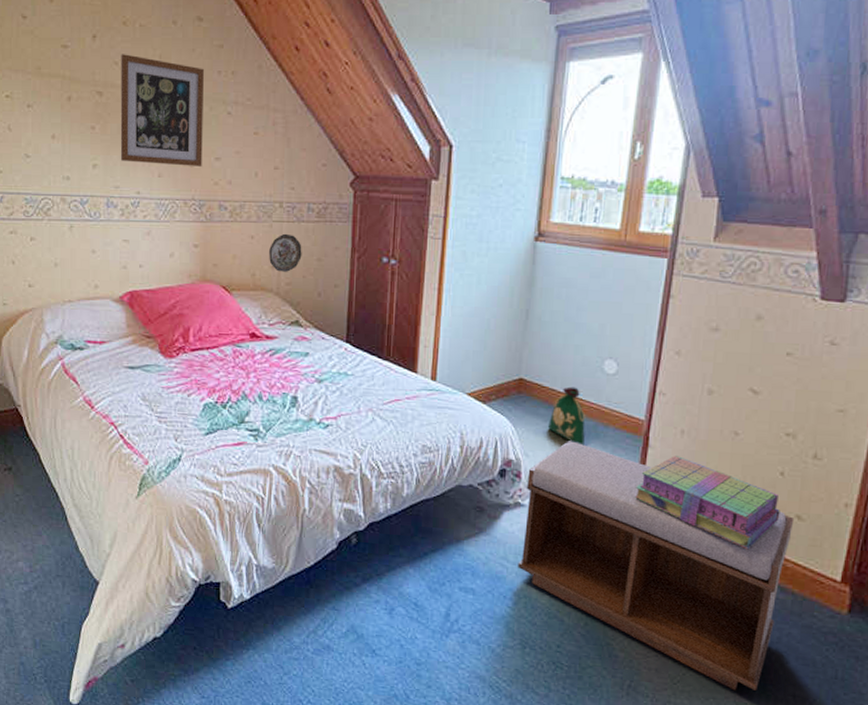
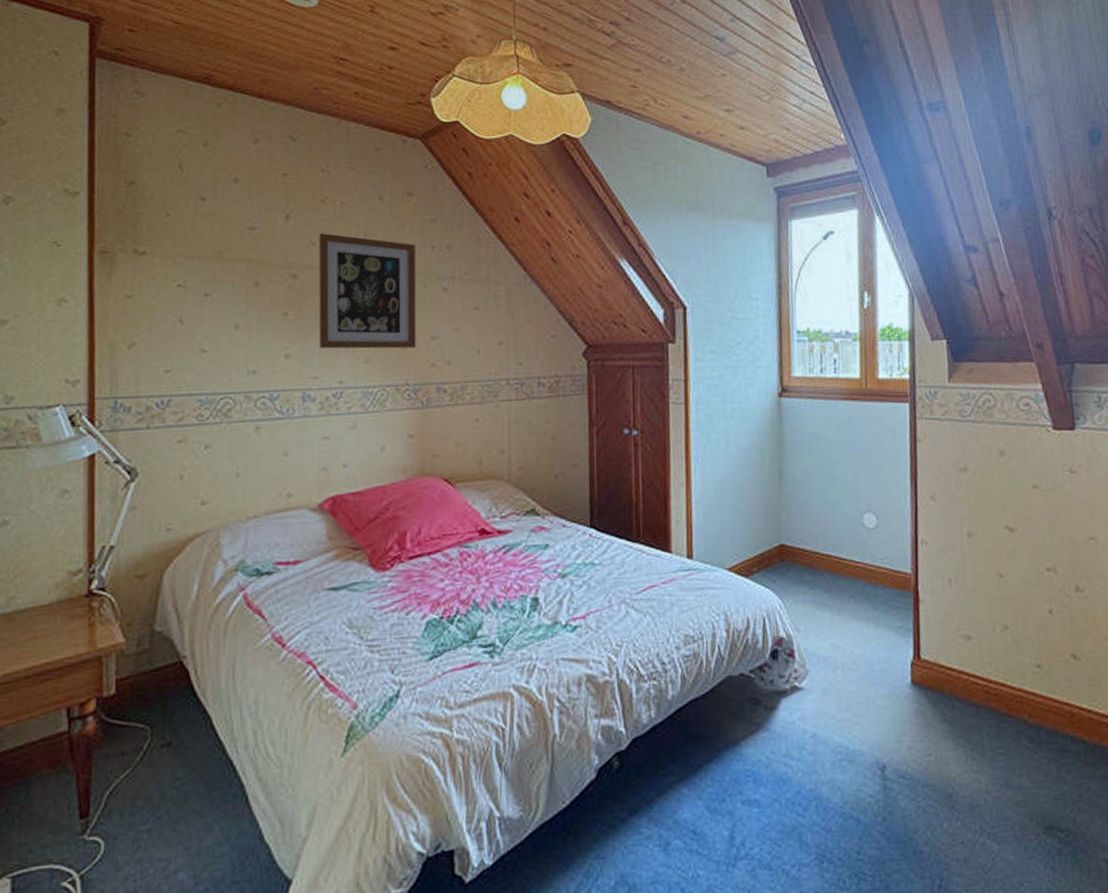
decorative plate: present [269,233,302,272] -> none [497,412,534,456]
bench: present [517,441,795,691] -> none [801,607,1073,868]
bag: present [548,386,586,446] -> none [816,546,855,611]
stack of books: present [634,454,780,550] -> none [913,606,1057,701]

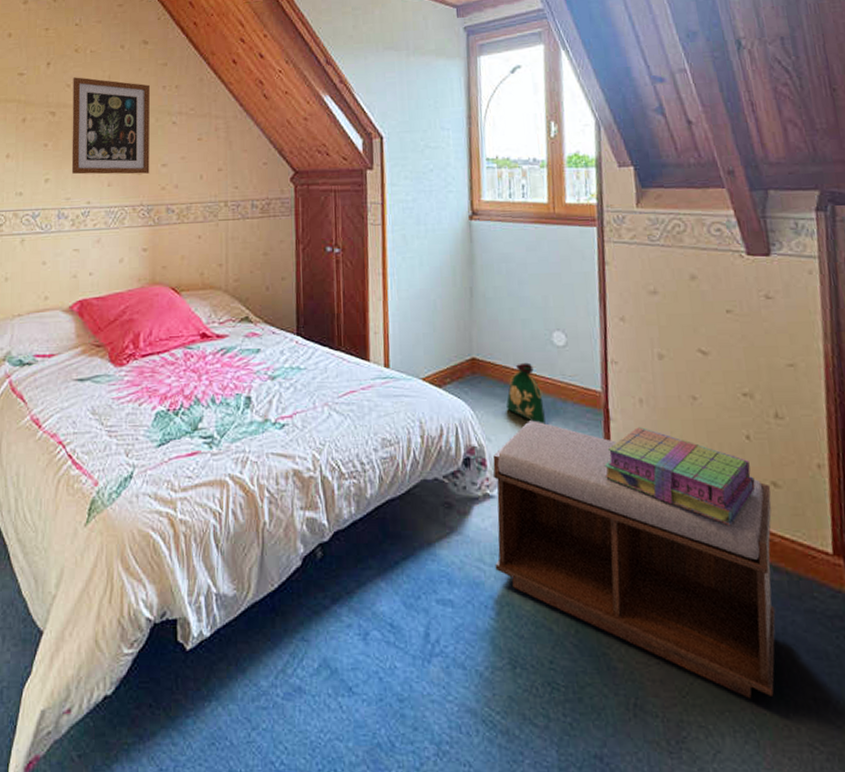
bench: none [801,607,1073,868] -> present [492,420,776,699]
bag: none [816,546,855,611] -> present [506,362,545,425]
stack of books: none [913,606,1057,701] -> present [604,426,756,526]

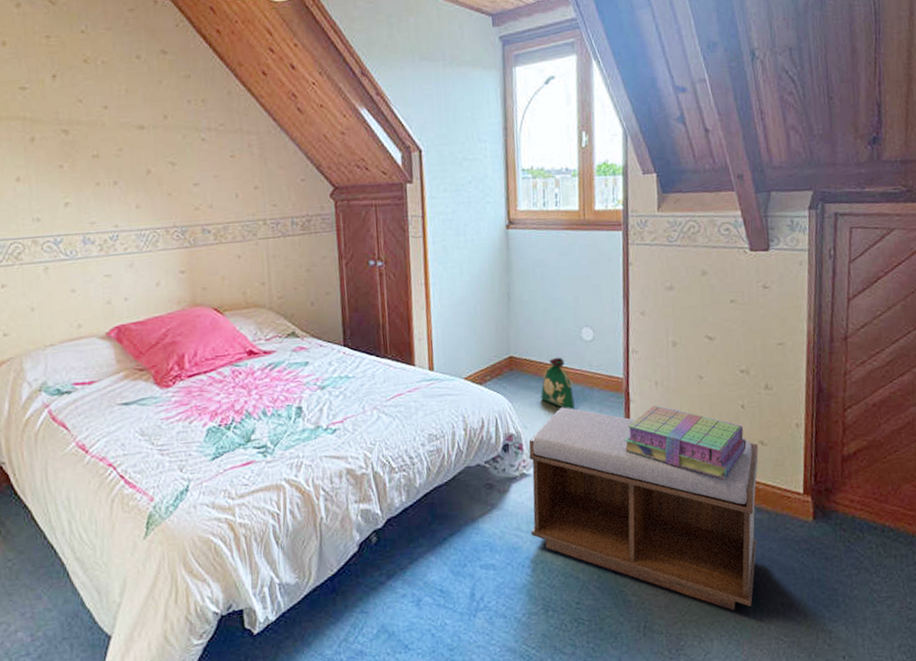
wall art: present [71,77,150,175] -> none [84,91,181,197]

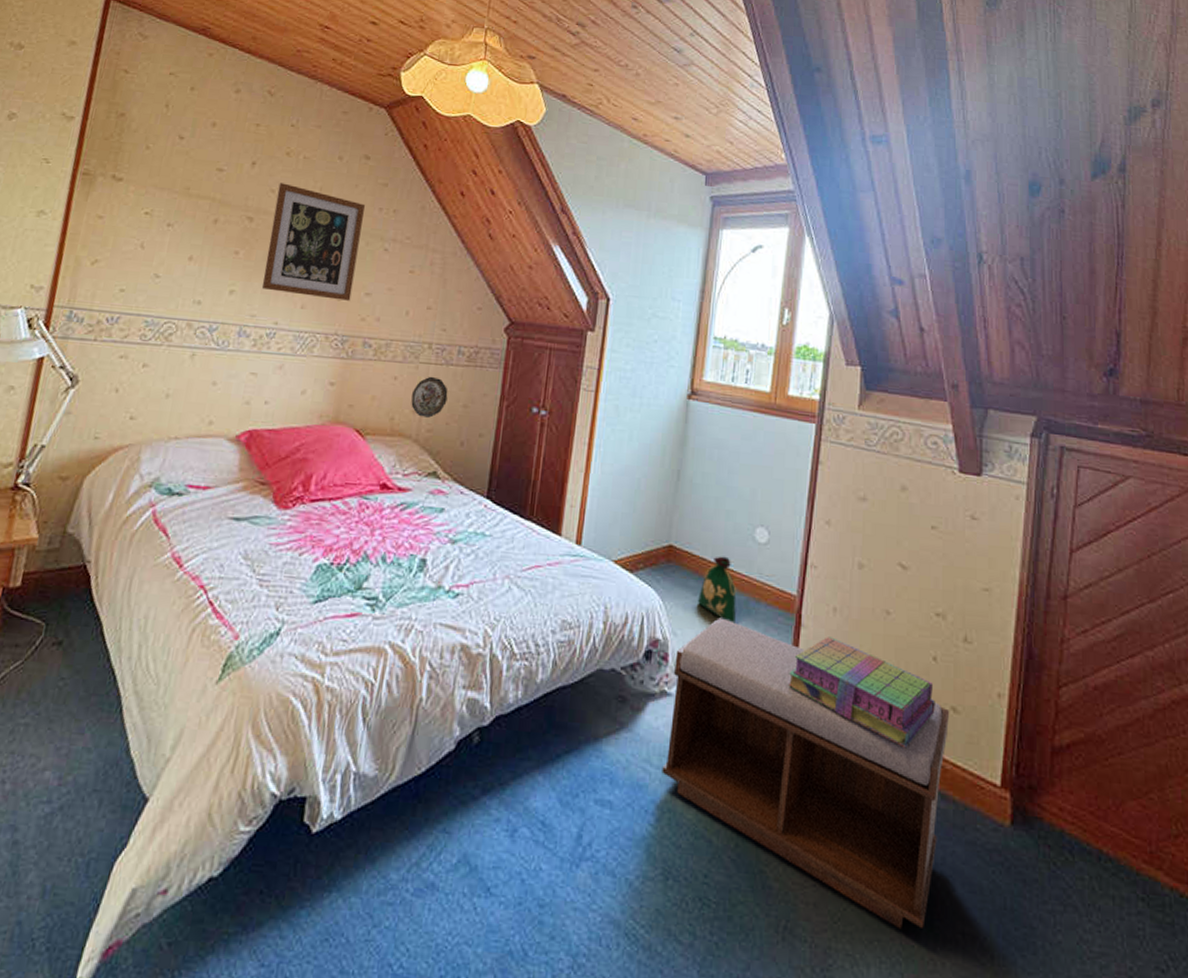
wall art: none [84,91,181,197] -> present [261,183,365,301]
decorative plate: none [257,249,291,287] -> present [411,376,448,418]

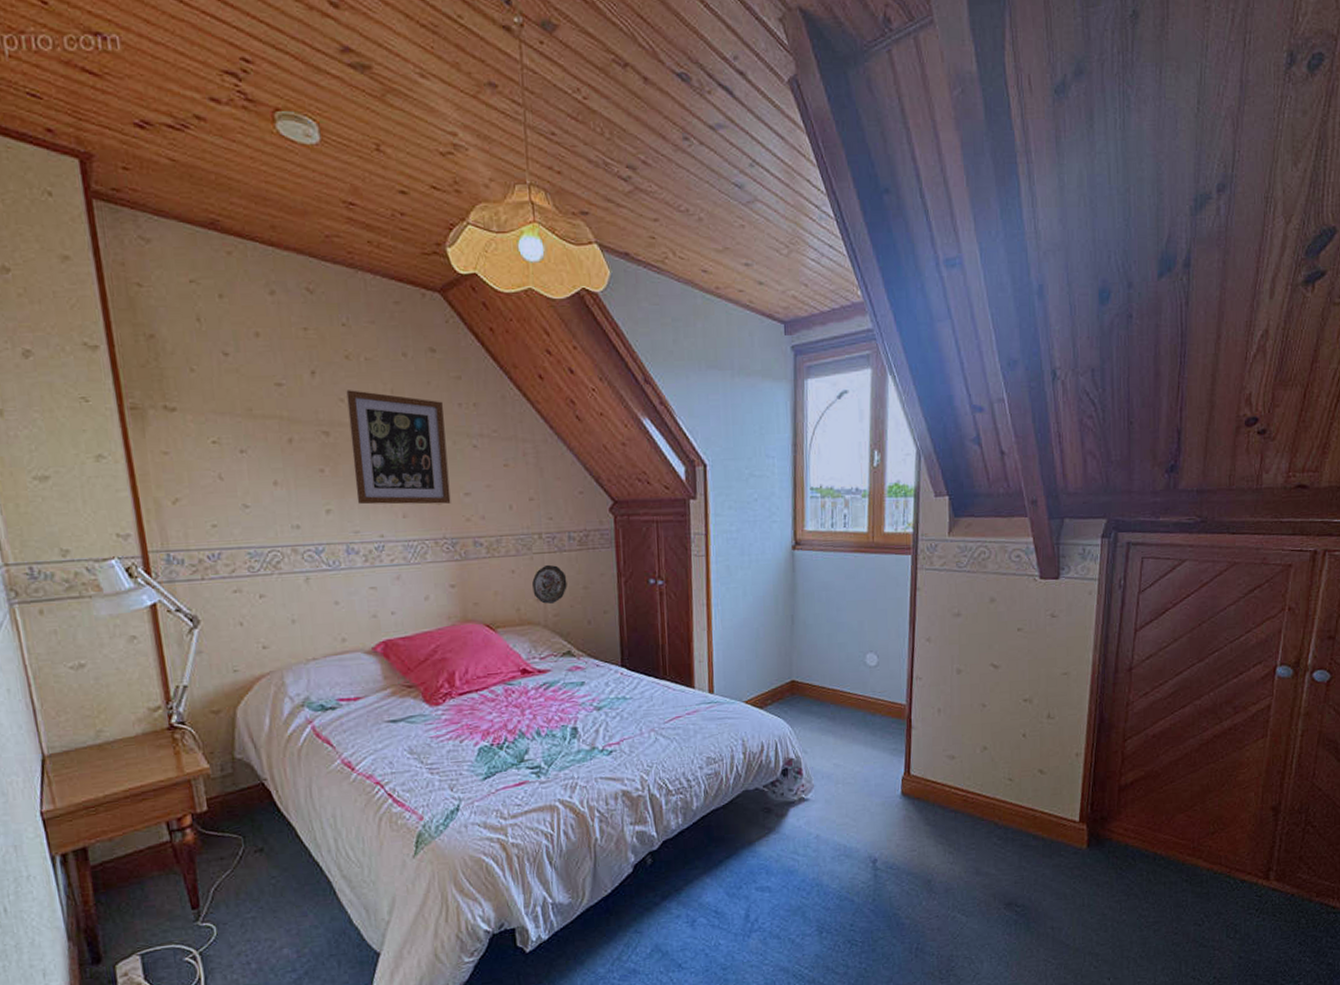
bench: present [662,617,950,930] -> none [807,733,1038,934]
bag: present [698,556,737,624] -> none [822,682,856,736]
stack of books: present [787,635,935,749] -> none [904,732,1026,807]

